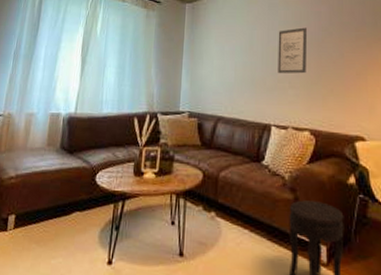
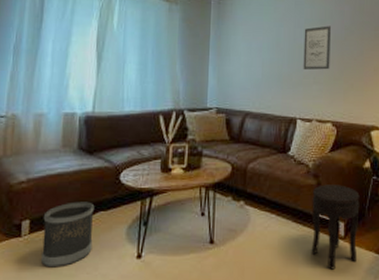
wastebasket: none [22,200,72,266] -> present [41,202,95,268]

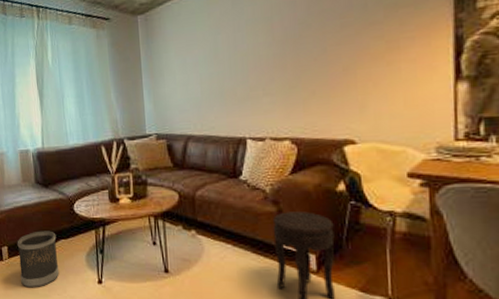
wall art: present [303,26,332,70] -> none [246,23,283,82]

